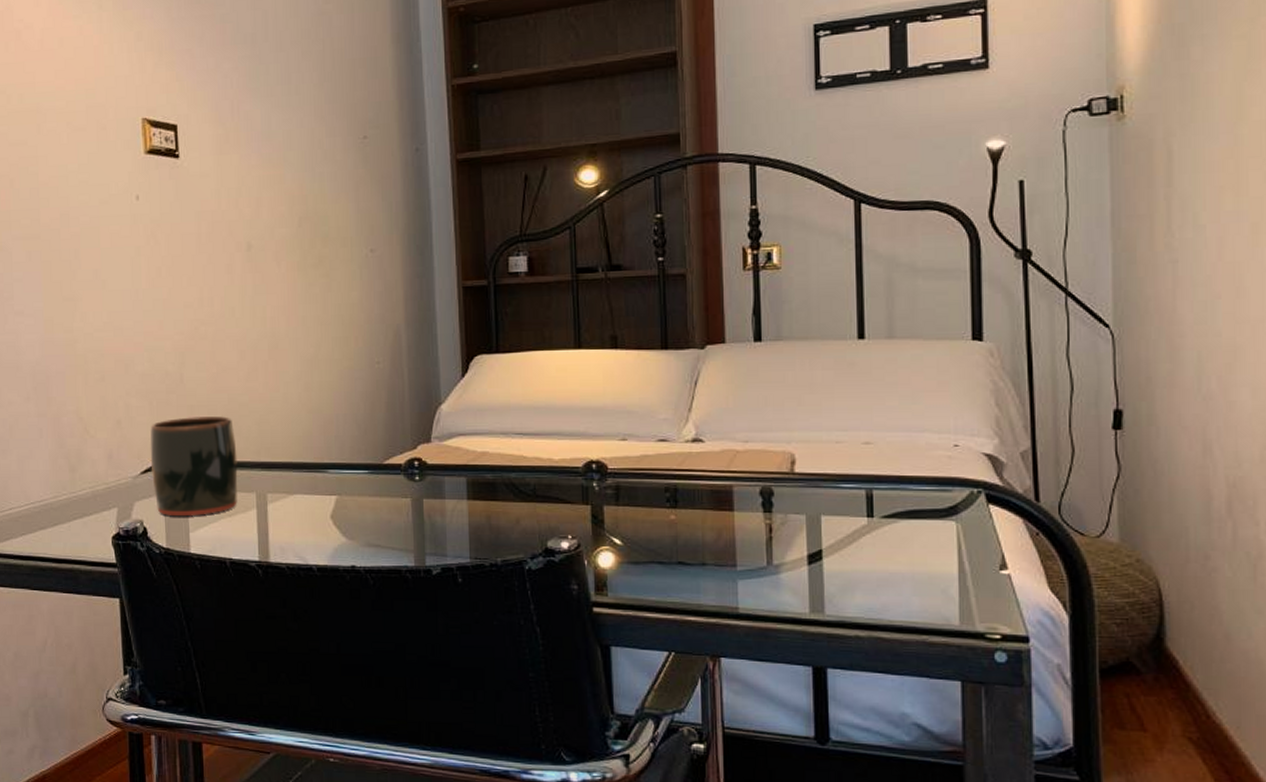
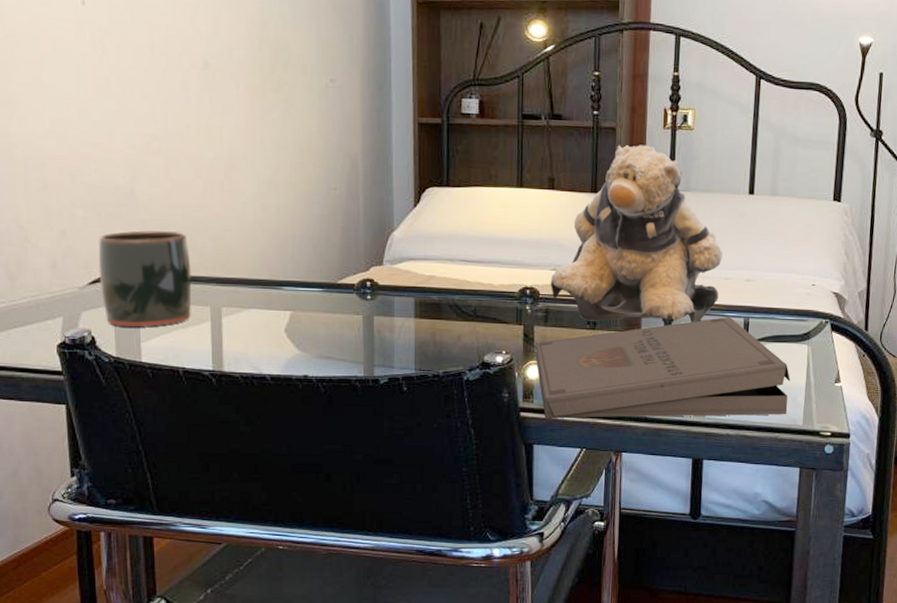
pizza box: none [606,488,937,615] -> present [535,316,791,418]
teddy bear: none [619,290,830,498] -> present [550,145,723,322]

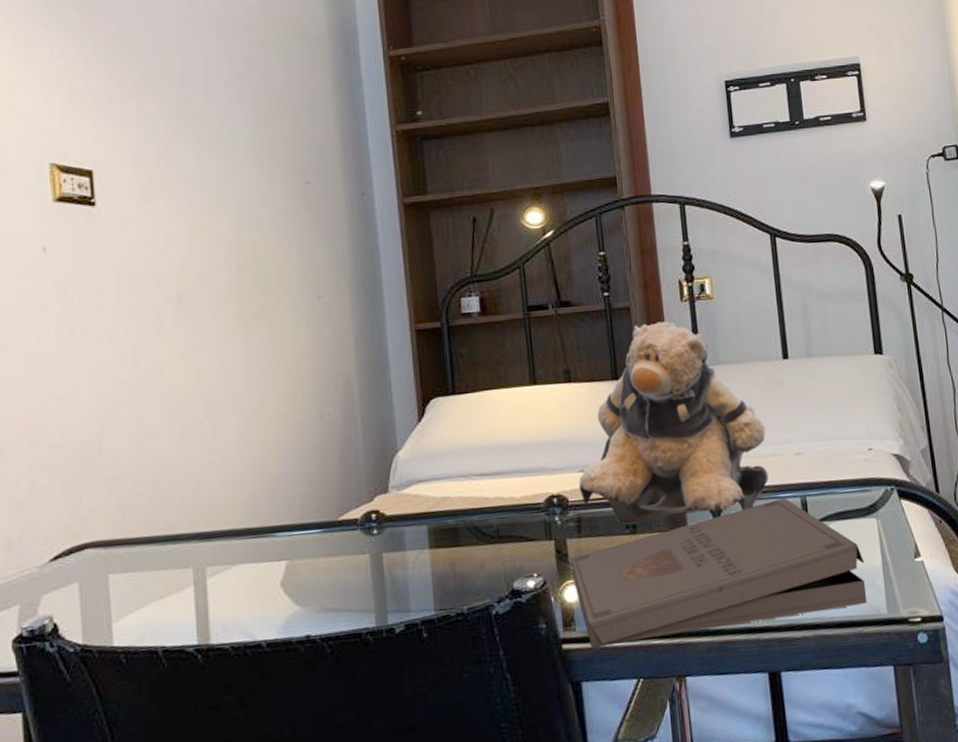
mug: present [98,230,192,328] -> none [61,486,171,607]

